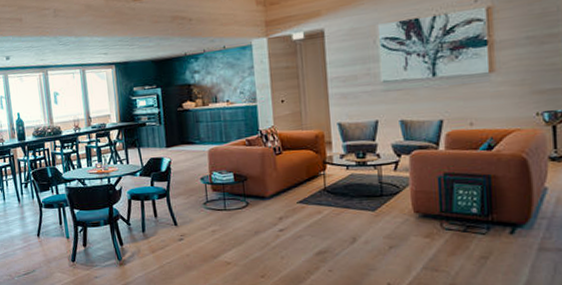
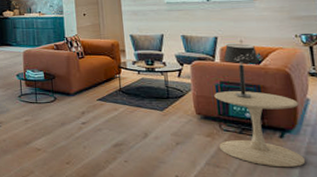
side table: none [436,182,538,268] -> present [214,91,306,168]
table lamp: none [449,126,492,190] -> present [223,43,259,97]

